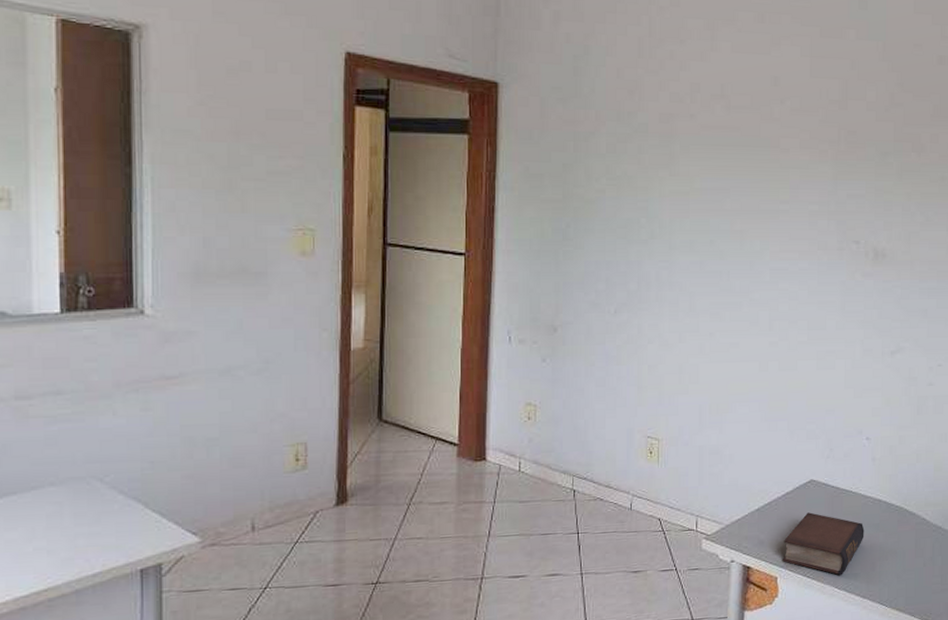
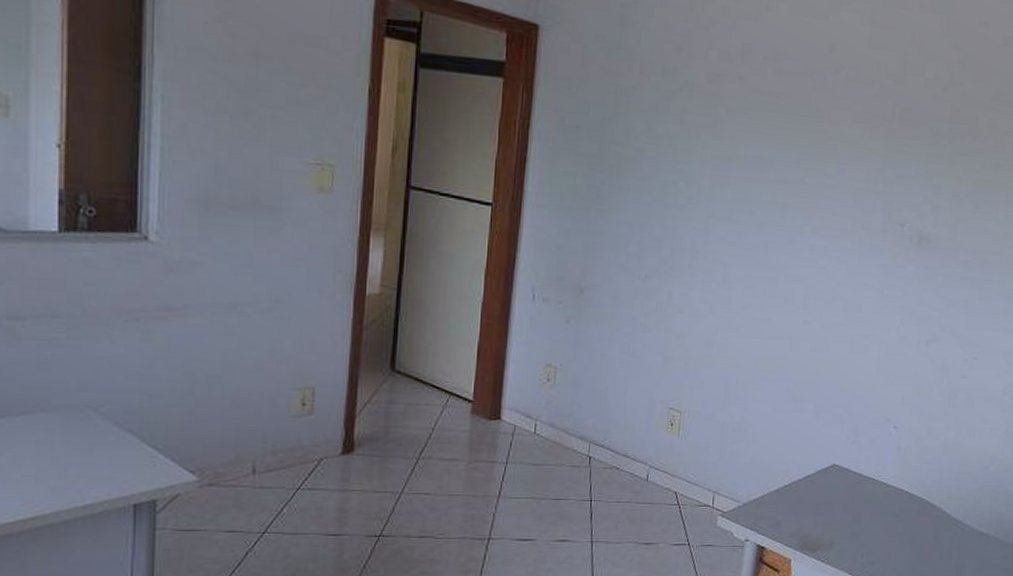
book: present [782,512,865,576] -> none [798,497,884,562]

